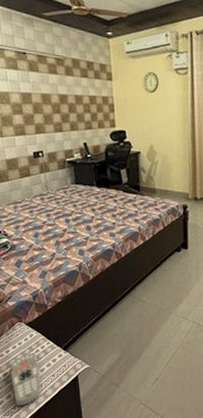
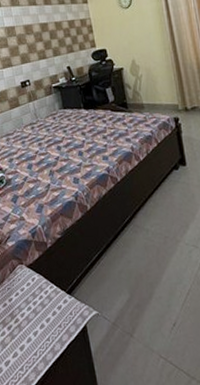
remote control: present [10,352,42,406] -> none [14,299,49,366]

